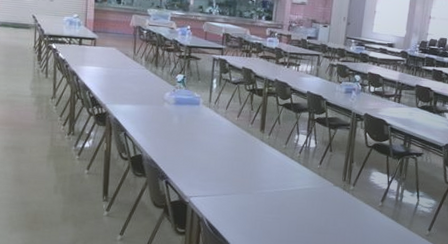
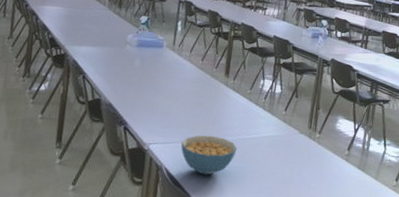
cereal bowl: none [220,188,274,226] -> present [181,135,237,175]

